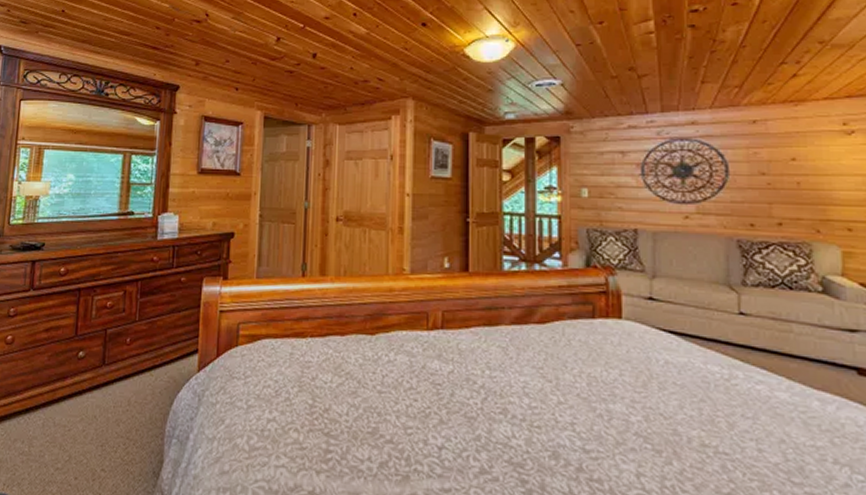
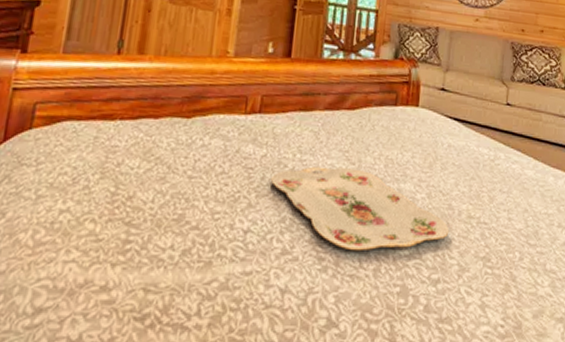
serving tray: none [461,383,678,476] -> present [271,166,450,251]

